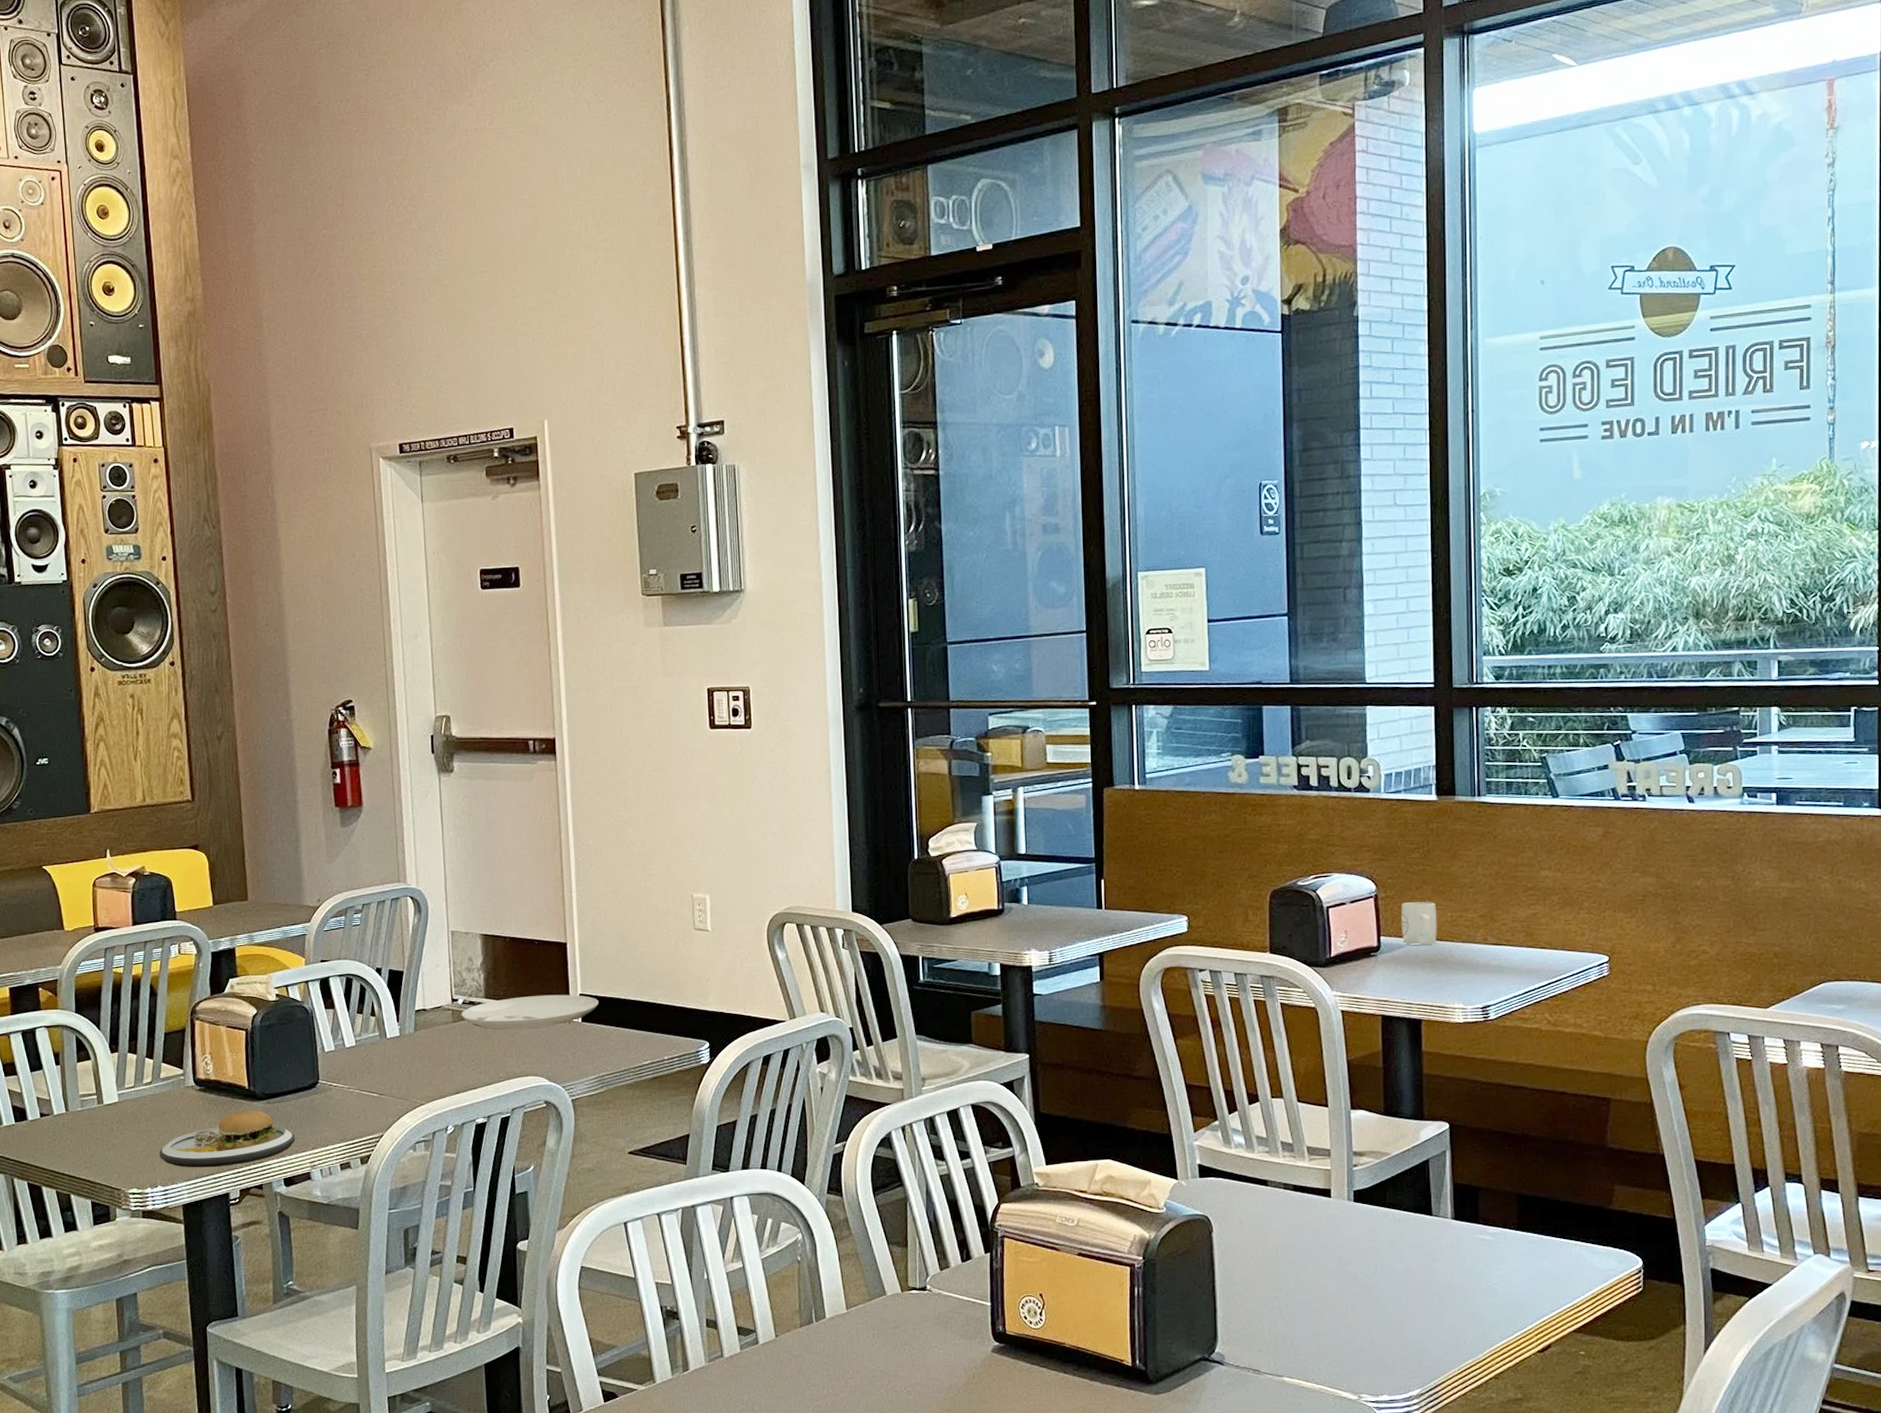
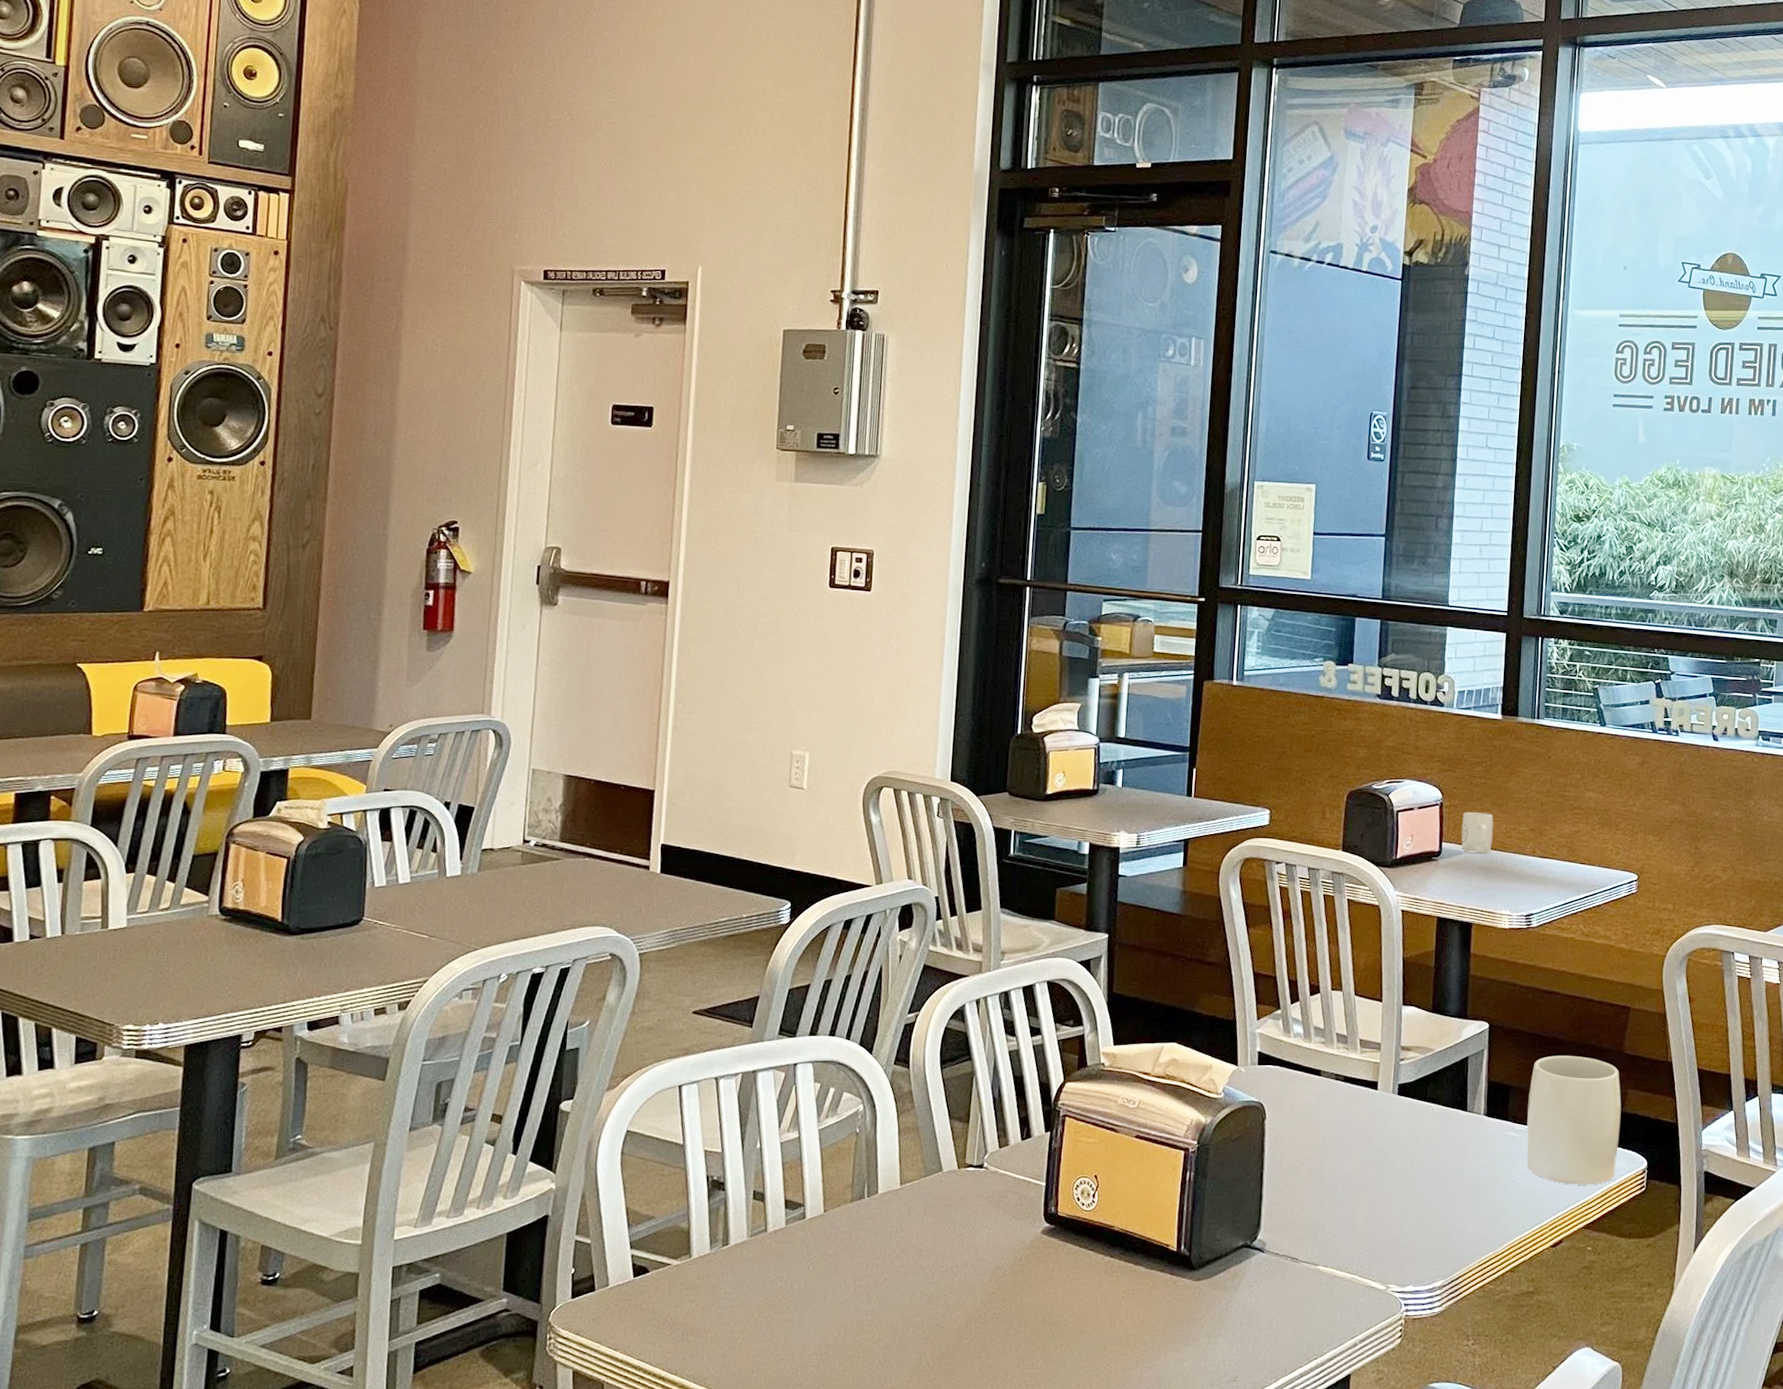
hamburger: present [159,1110,296,1168] -> none [166,945,328,1006]
plate: present [461,994,599,1030] -> none [531,842,681,877]
mug: none [1499,1153,1608,1288] -> present [1526,1055,1622,1185]

